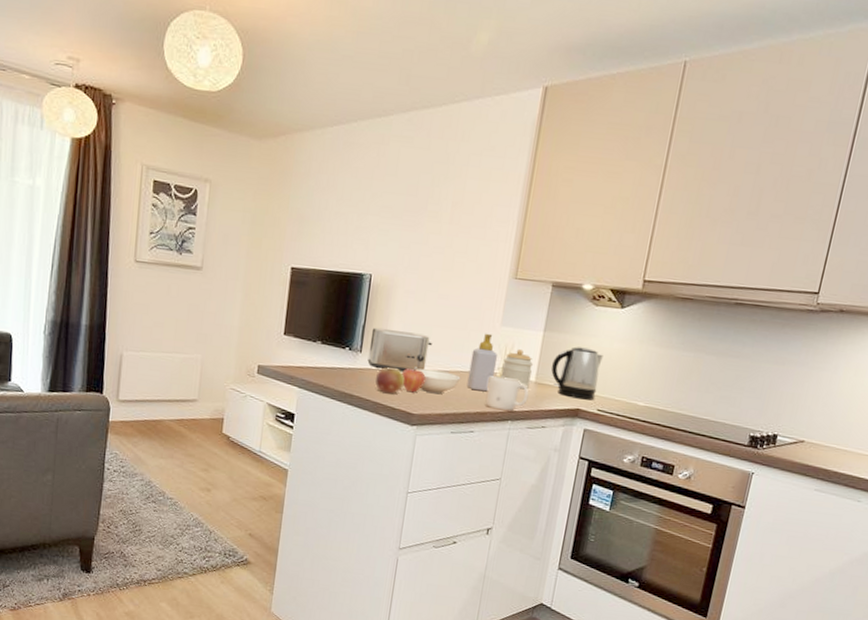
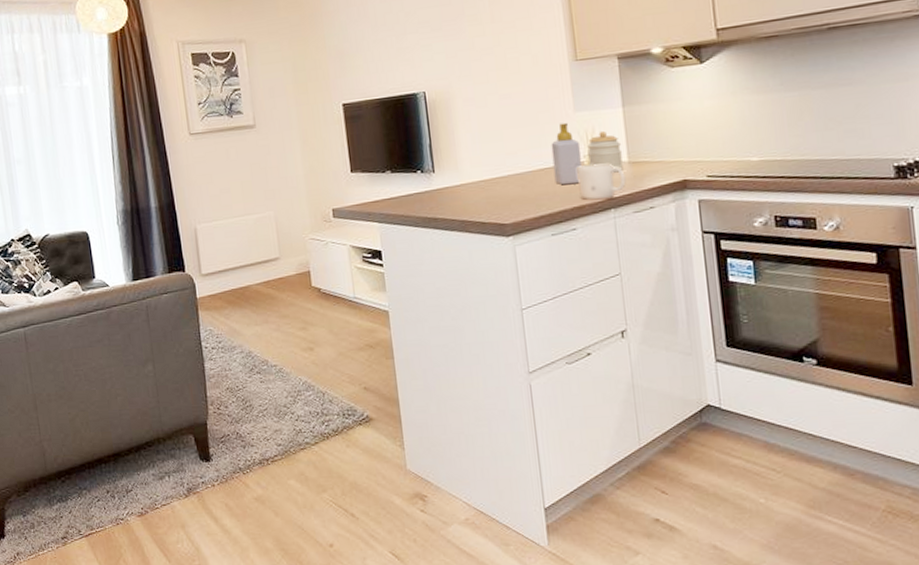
toaster: present [367,327,432,372] -> none [439,139,506,186]
fruit: present [375,367,405,394] -> none [455,181,489,209]
fruit: present [401,367,426,393] -> none [481,174,509,202]
bowl: present [412,368,461,394] -> none [493,172,547,198]
kettle: present [551,346,603,401] -> none [641,113,701,170]

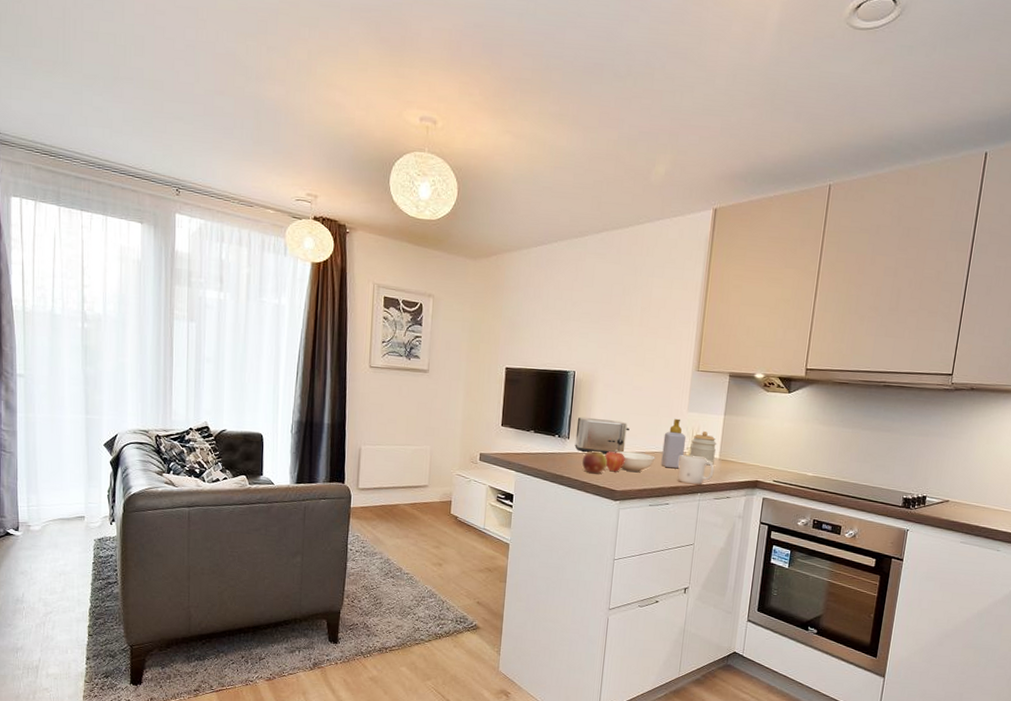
toaster: none [439,139,506,186] -> present [574,416,630,455]
fruit: none [455,181,489,209] -> present [582,451,608,474]
fruit: none [481,174,509,202] -> present [604,449,625,472]
bowl: none [493,172,547,198] -> present [614,451,656,473]

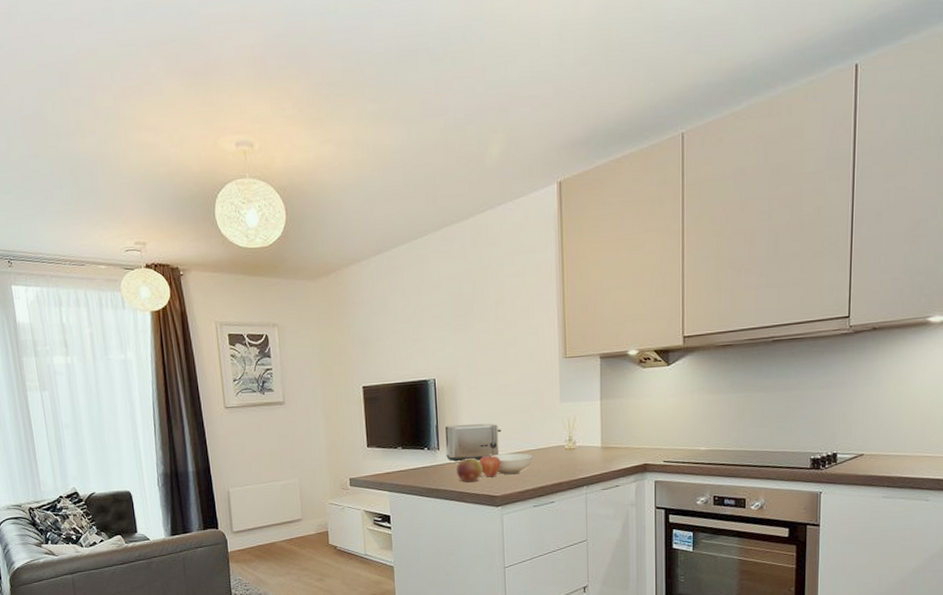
soap bottle: present [661,418,686,469] -> none [539,411,563,465]
mug: present [677,455,715,485] -> none [559,447,598,478]
jar: present [689,430,717,466] -> none [569,419,597,456]

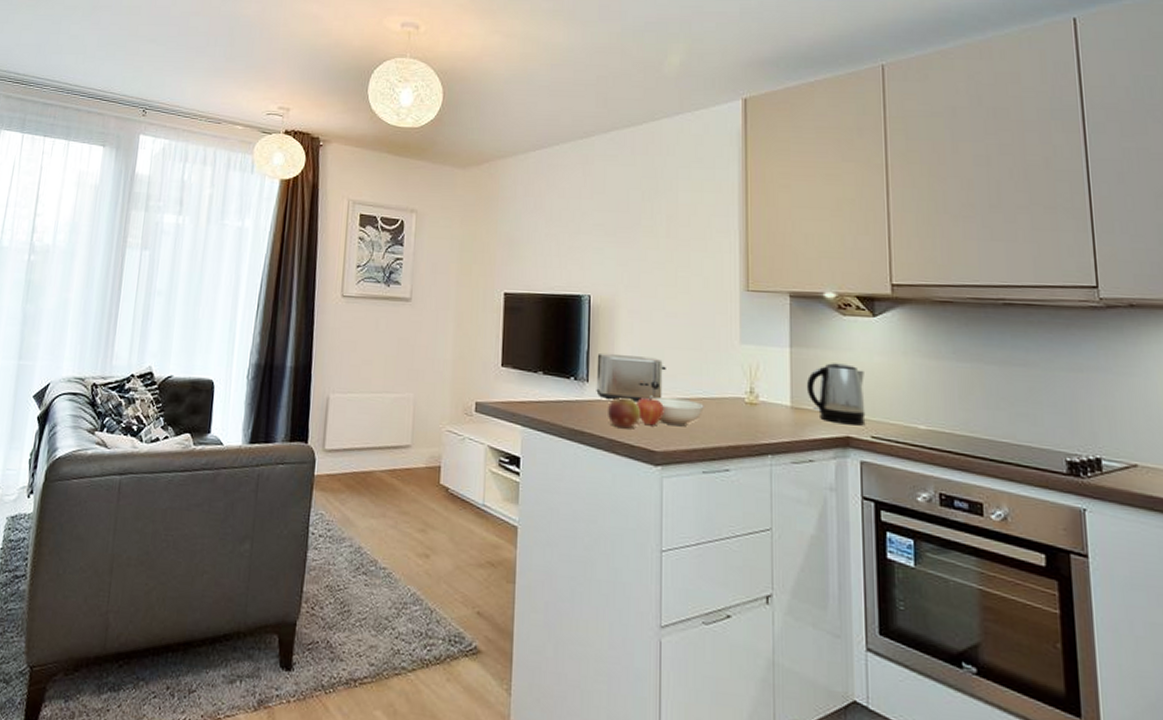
kettle: none [613,407,660,455] -> present [806,363,866,426]

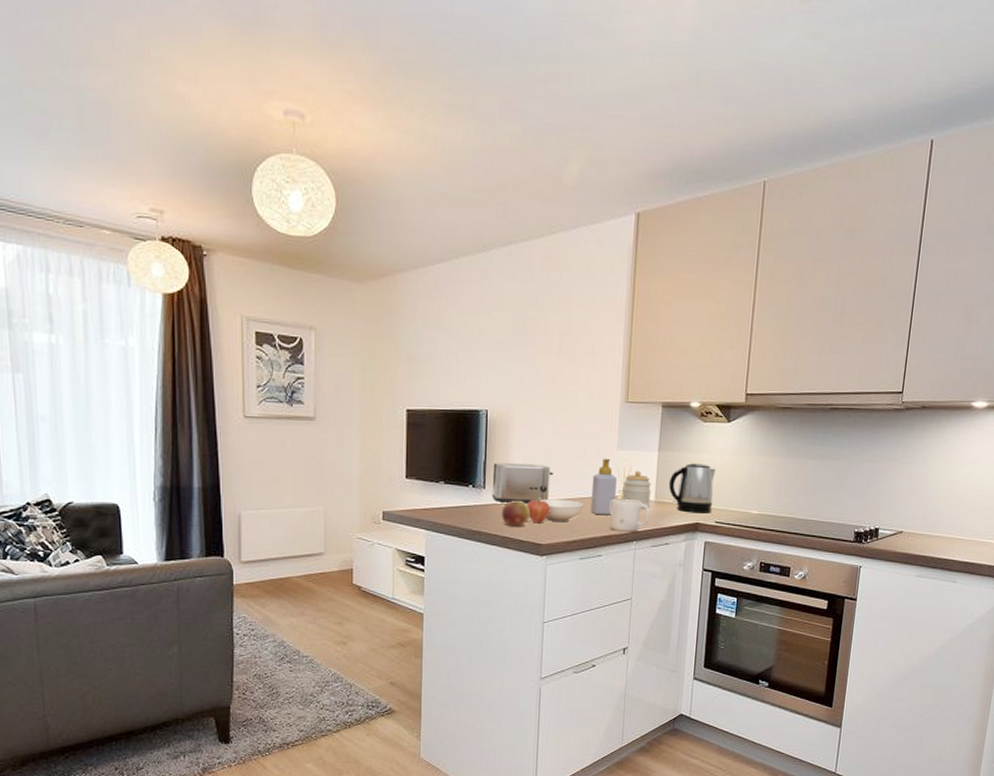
soap bottle: none [712,353,742,421] -> present [590,458,617,515]
mug: none [737,402,787,443] -> present [610,499,650,532]
jar: none [750,368,786,416] -> present [622,470,652,509]

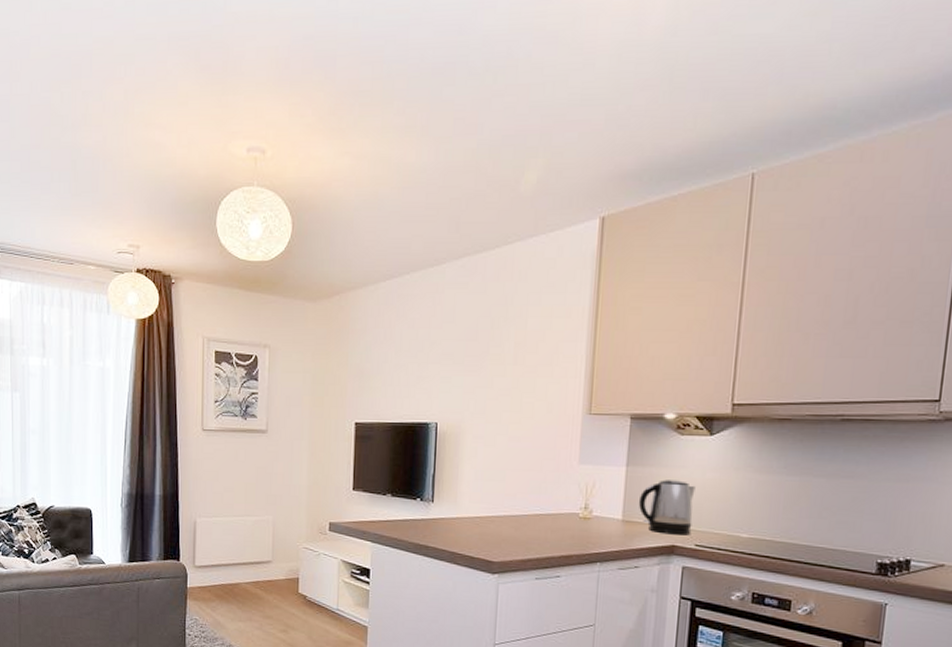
toaster: present [492,462,553,504] -> none [440,475,507,519]
fruit: present [501,501,531,527] -> none [450,516,482,543]
fruit: present [526,498,550,523] -> none [476,513,503,540]
bowl: present [537,499,584,523] -> none [488,514,541,540]
soap bottle: present [590,458,617,515] -> none [548,473,578,534]
mug: present [610,499,650,532] -> none [570,517,617,553]
jar: present [622,470,652,509] -> none [584,486,619,529]

